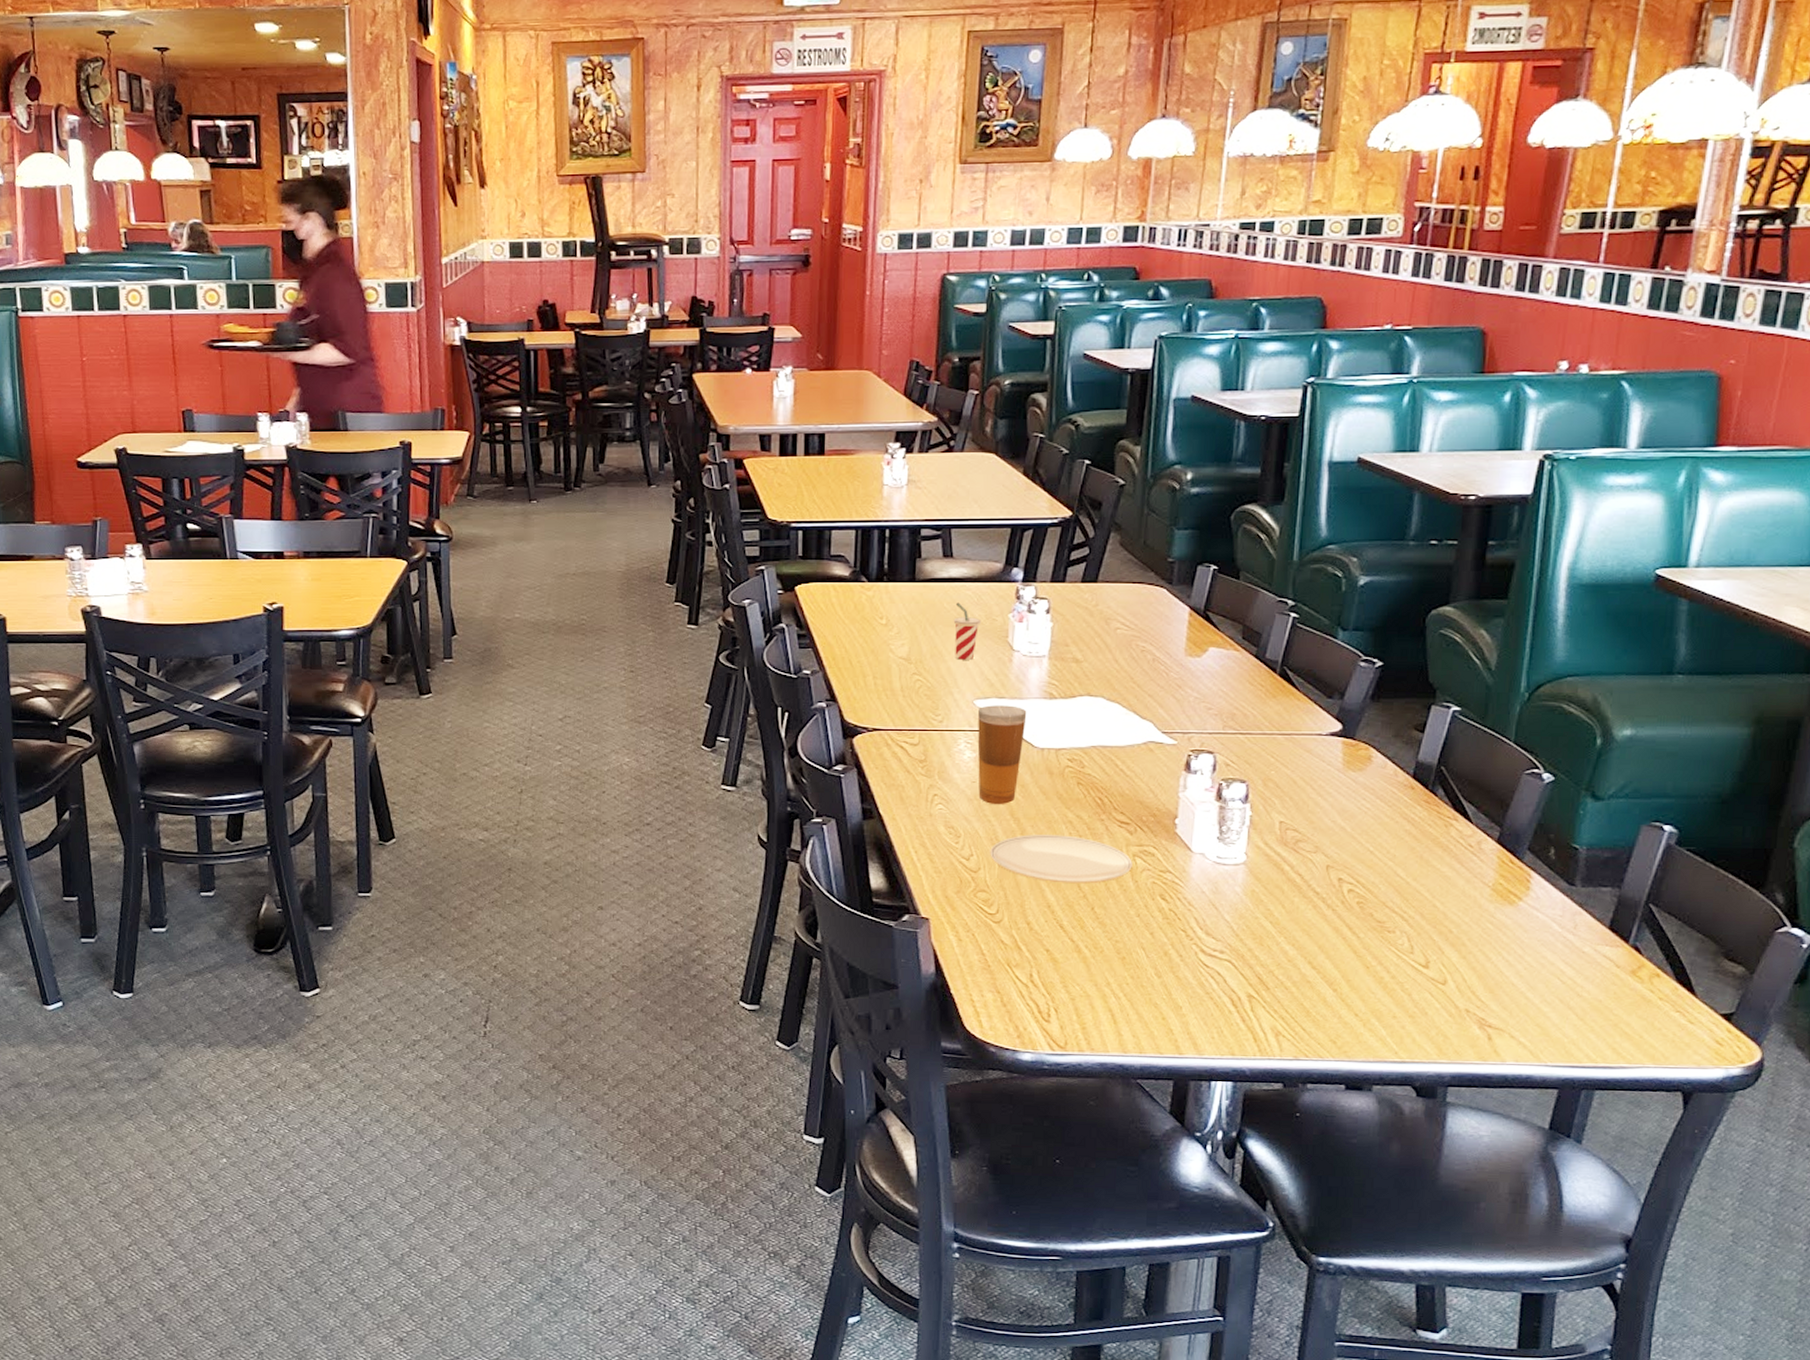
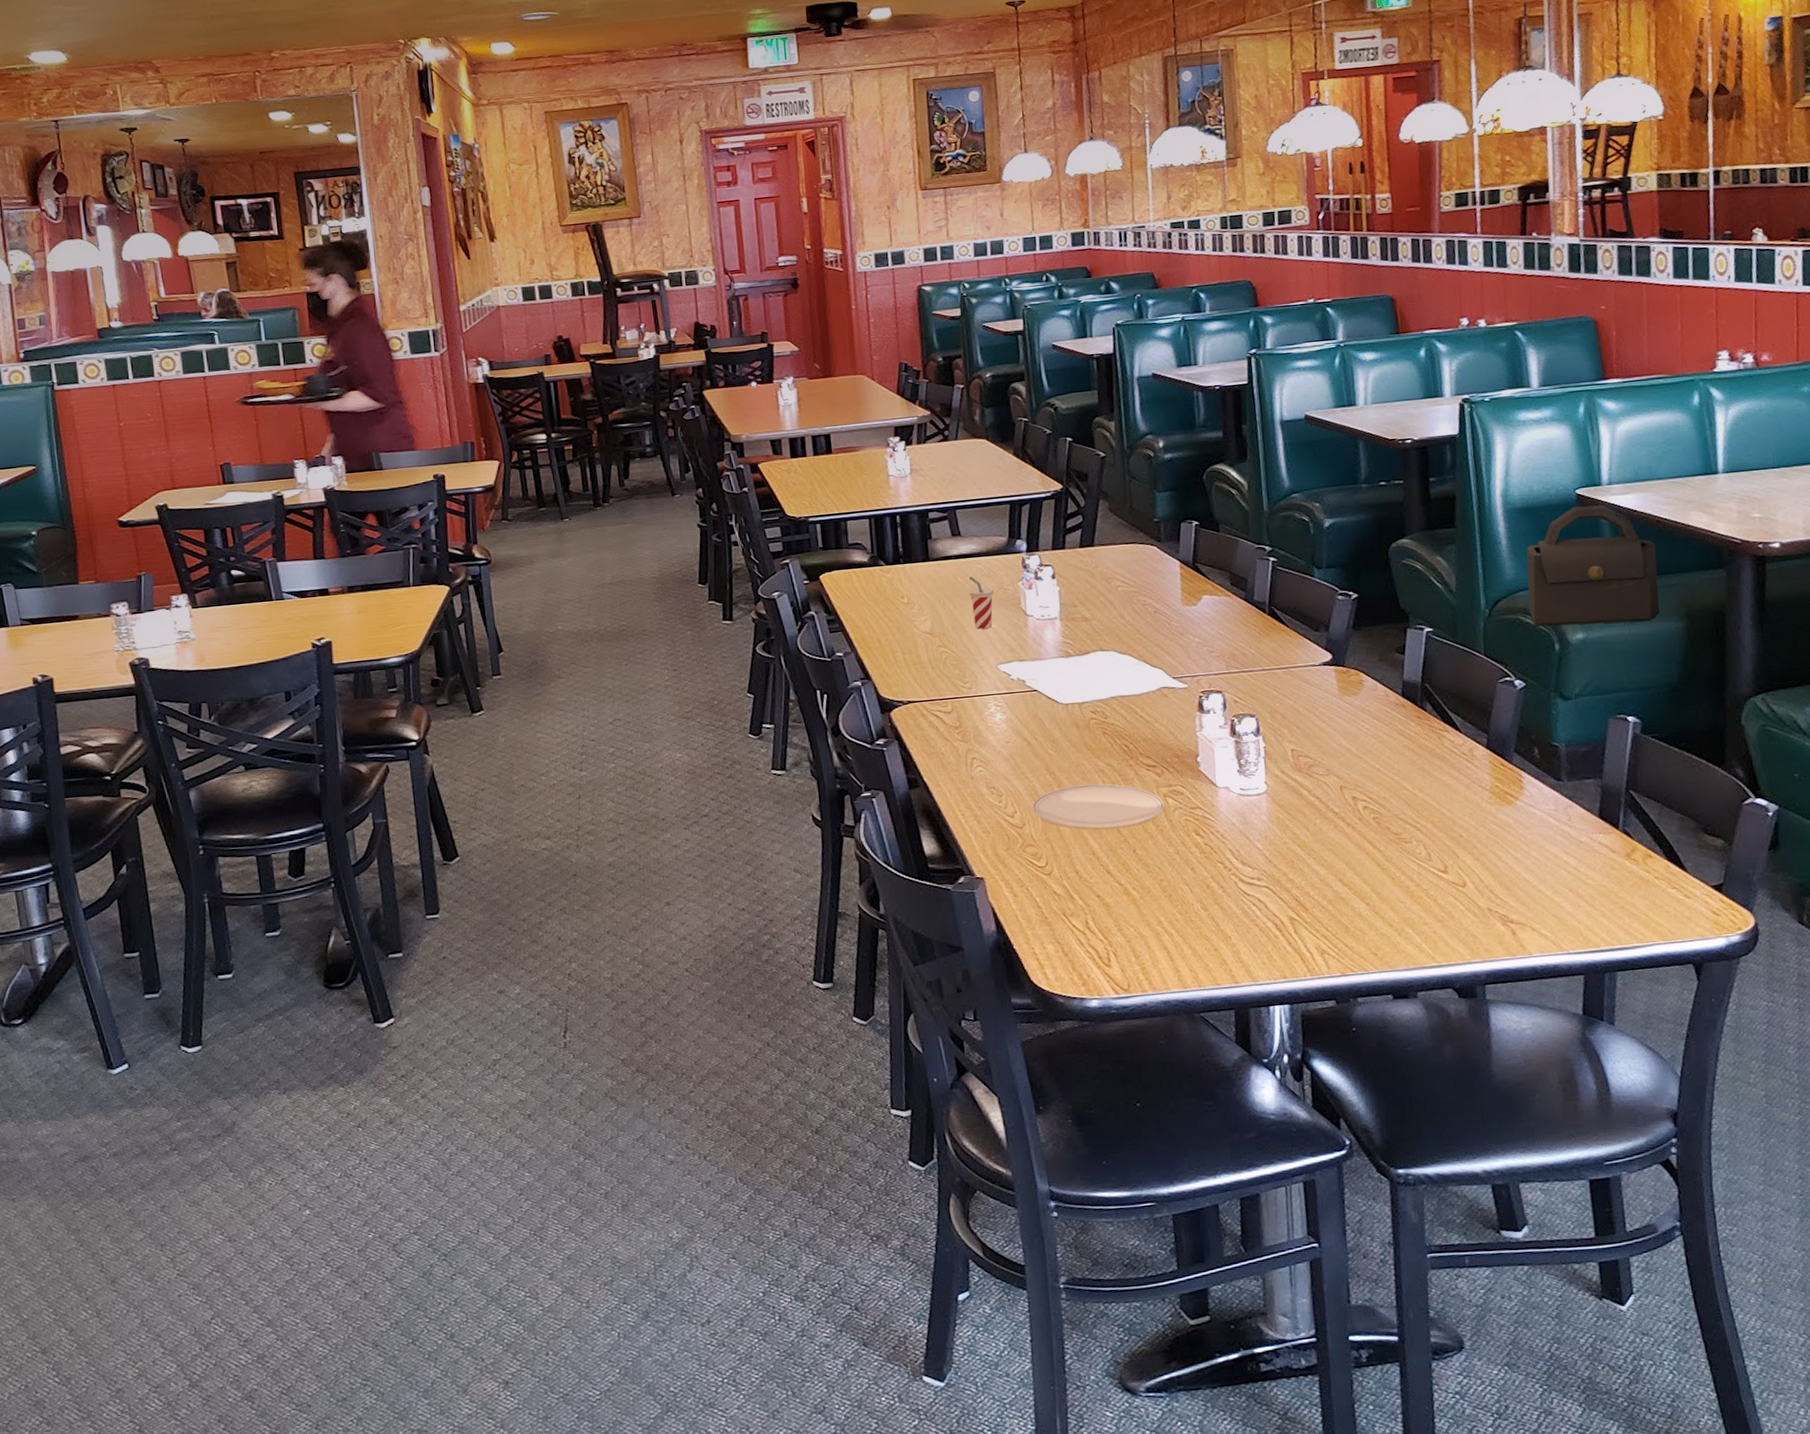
beverage cup: present [977,705,1027,804] -> none [1003,666,1049,762]
handbag: none [1574,588,1737,724] -> present [1526,504,1661,626]

